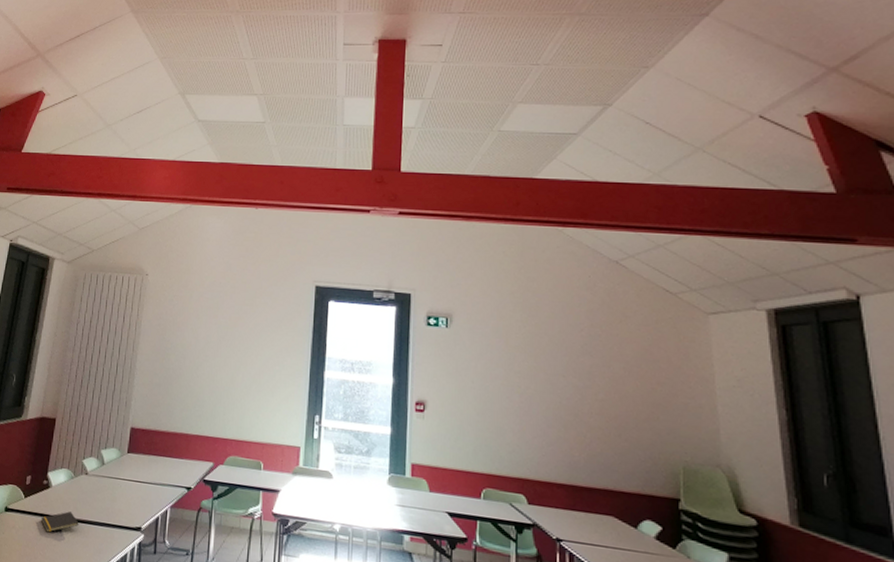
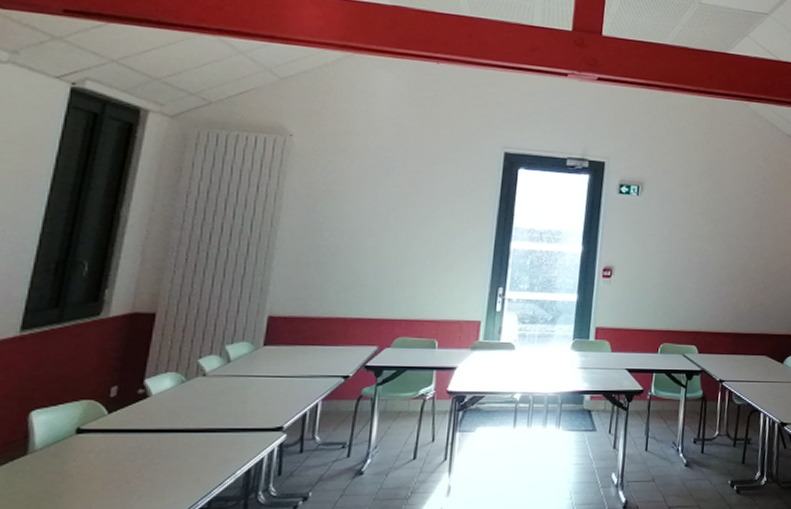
notepad: present [40,511,79,533] -> none [134,422,194,450]

